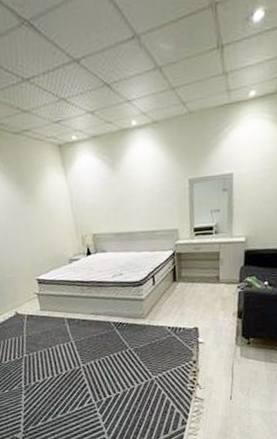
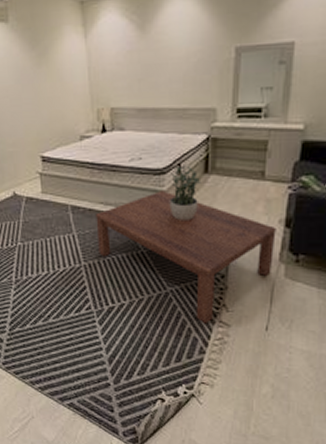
coffee table: none [88,299,232,401] -> present [96,191,276,324]
potted plant: none [147,277,172,322] -> present [169,165,202,222]

